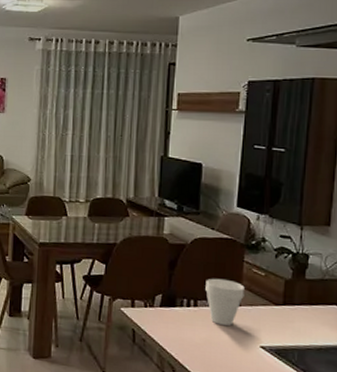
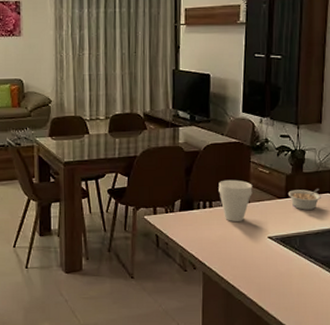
legume: none [286,297,326,322] -> present [287,188,321,210]

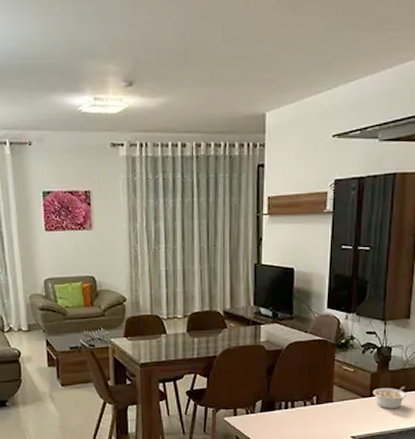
cup: present [218,179,252,223] -> none [301,378,336,423]

